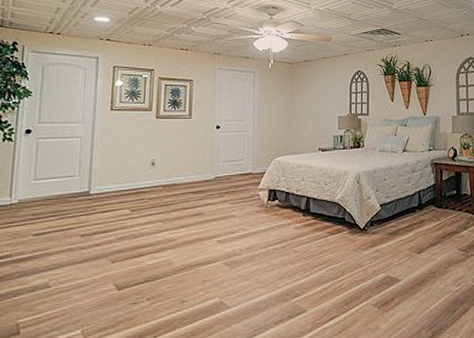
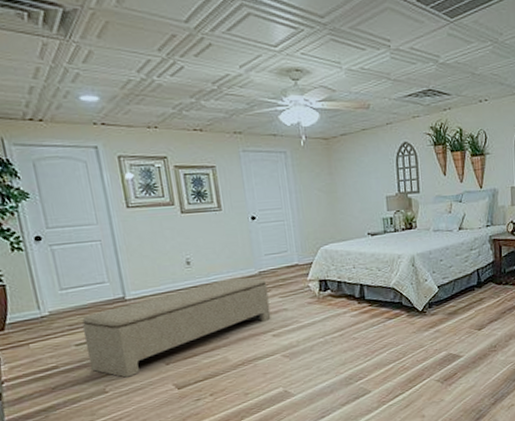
bench: none [40,181,220,273] -> present [82,277,271,378]

